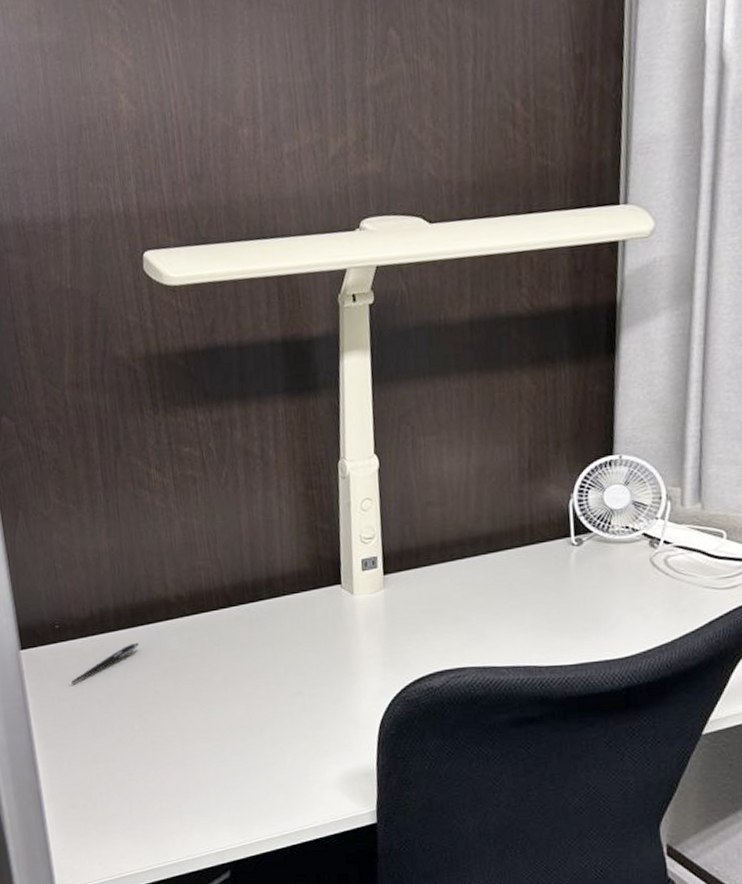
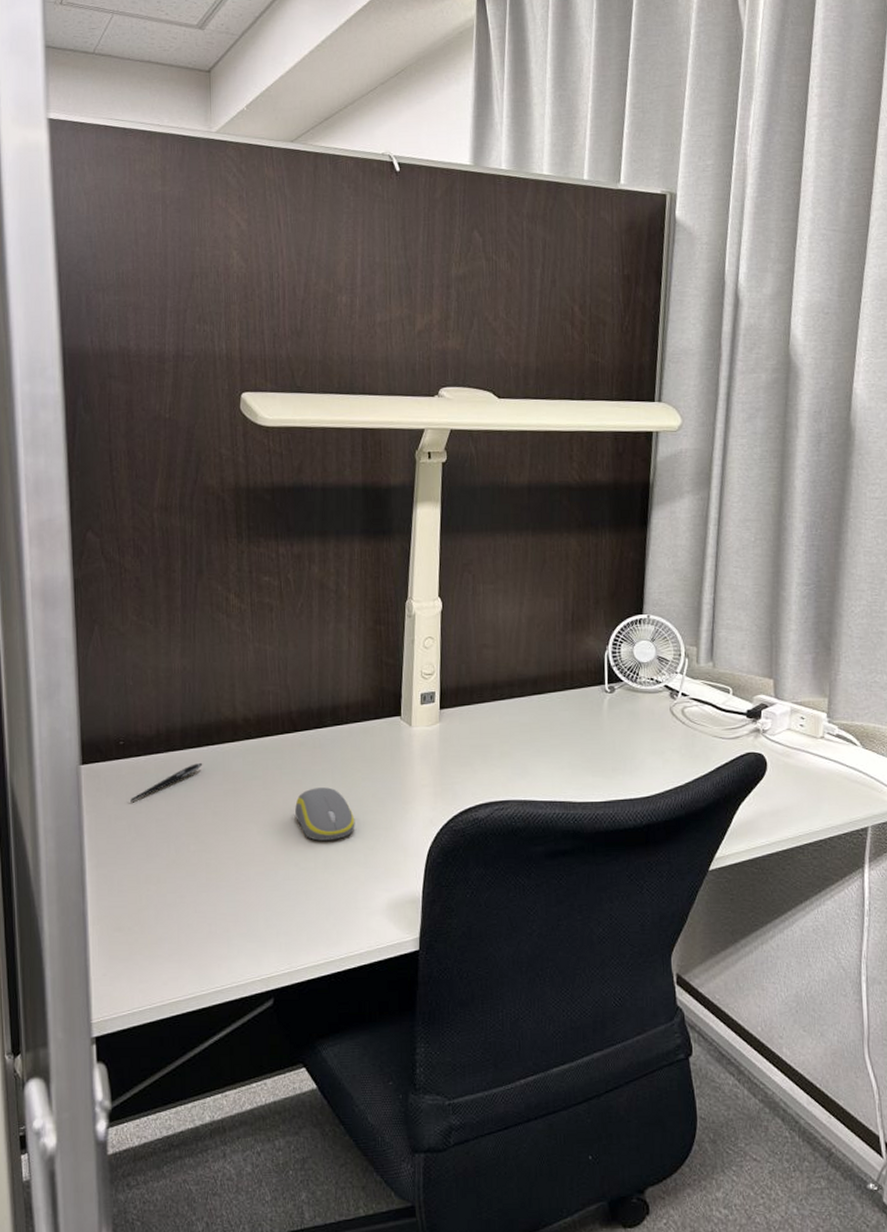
computer mouse: none [236,662,301,716] -> present [295,787,355,841]

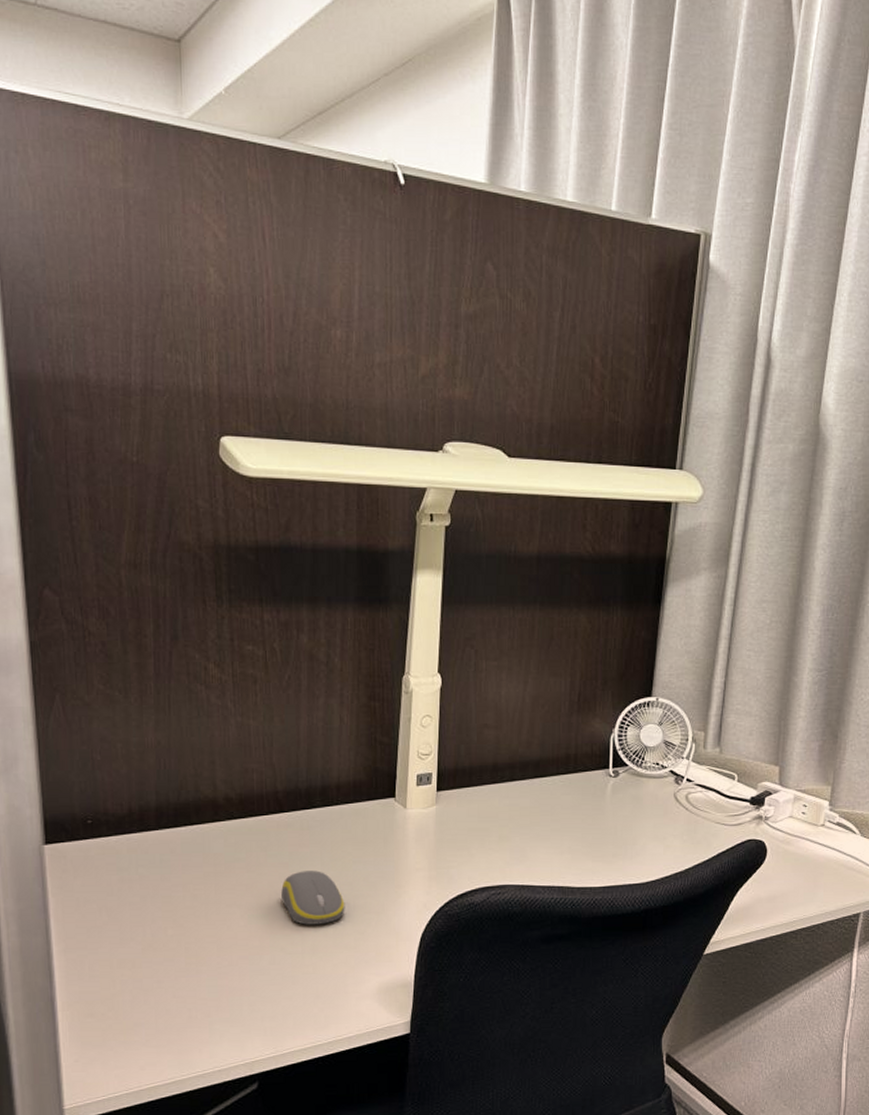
pen: present [130,763,203,802] -> none [101,844,181,884]

